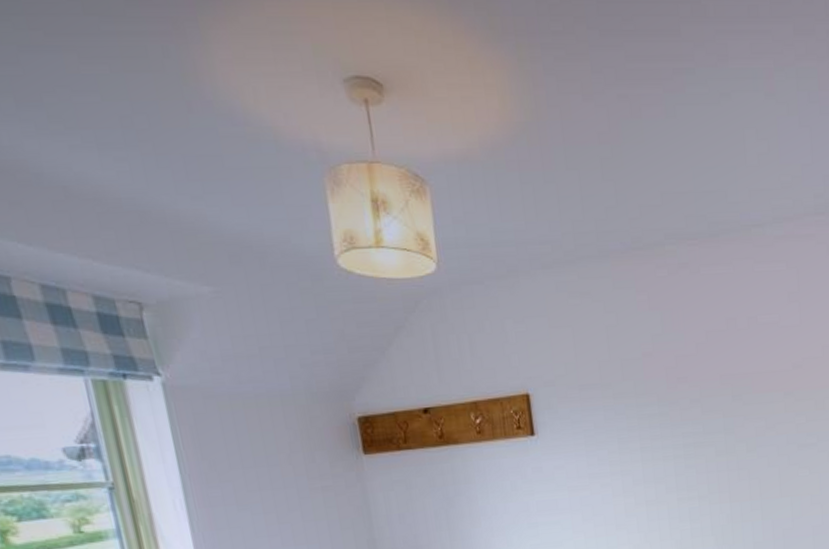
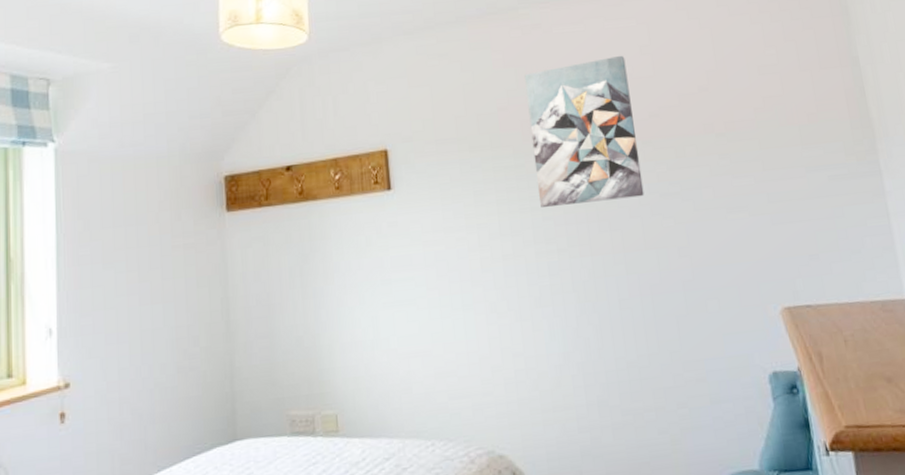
wall art: none [670,301,783,455] -> present [524,55,644,207]

